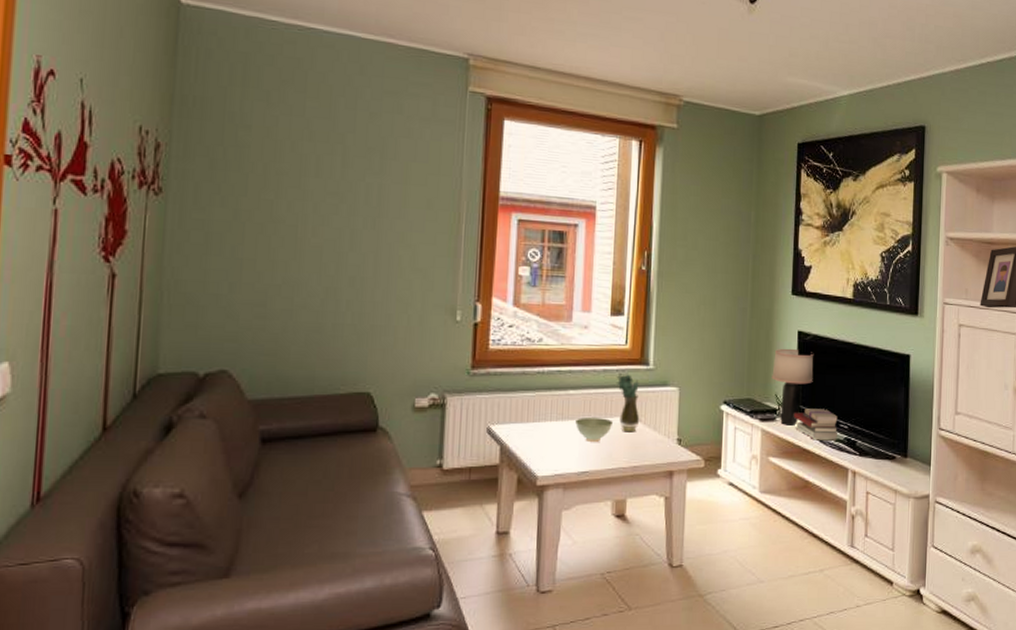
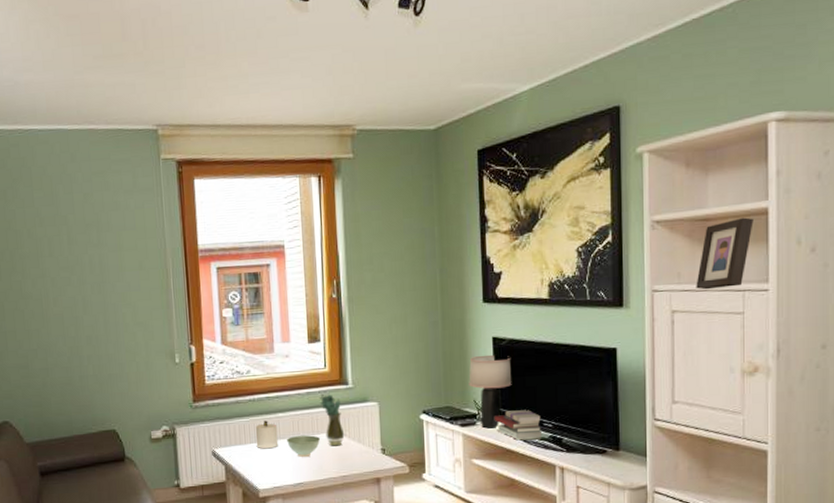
candle: none [540,397,567,430] -> present [255,420,279,449]

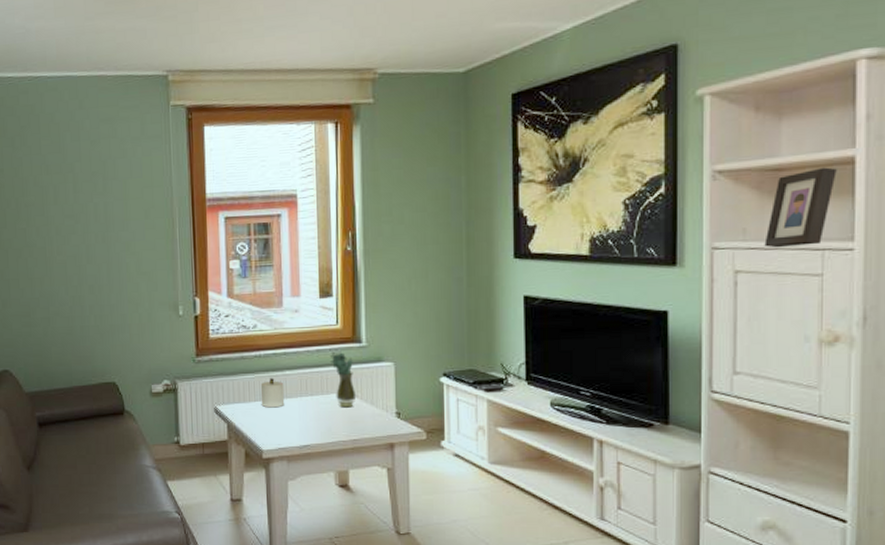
bowl: present [287,435,321,457] -> none [294,395,331,418]
table lamp: present [469,354,512,429] -> none [496,315,545,395]
books: present [494,410,543,441] -> none [523,376,579,409]

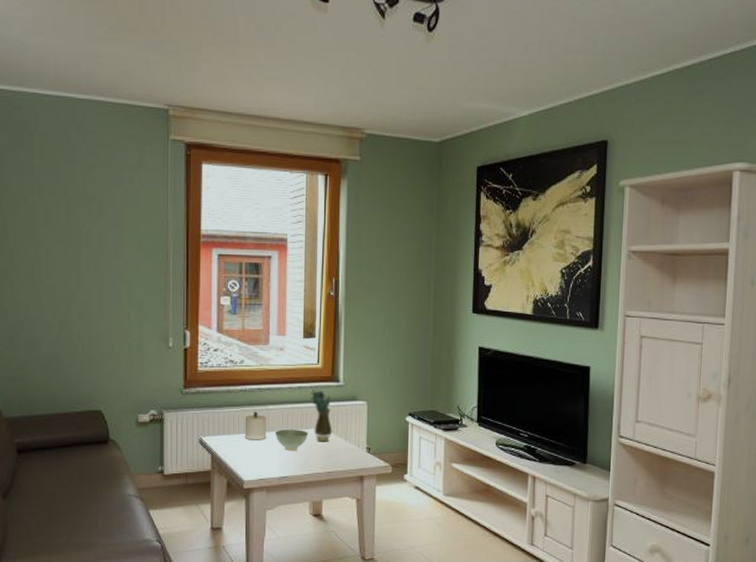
bowl: none [294,395,331,418] -> present [275,429,309,451]
picture frame: present [764,167,837,248] -> none [663,256,716,319]

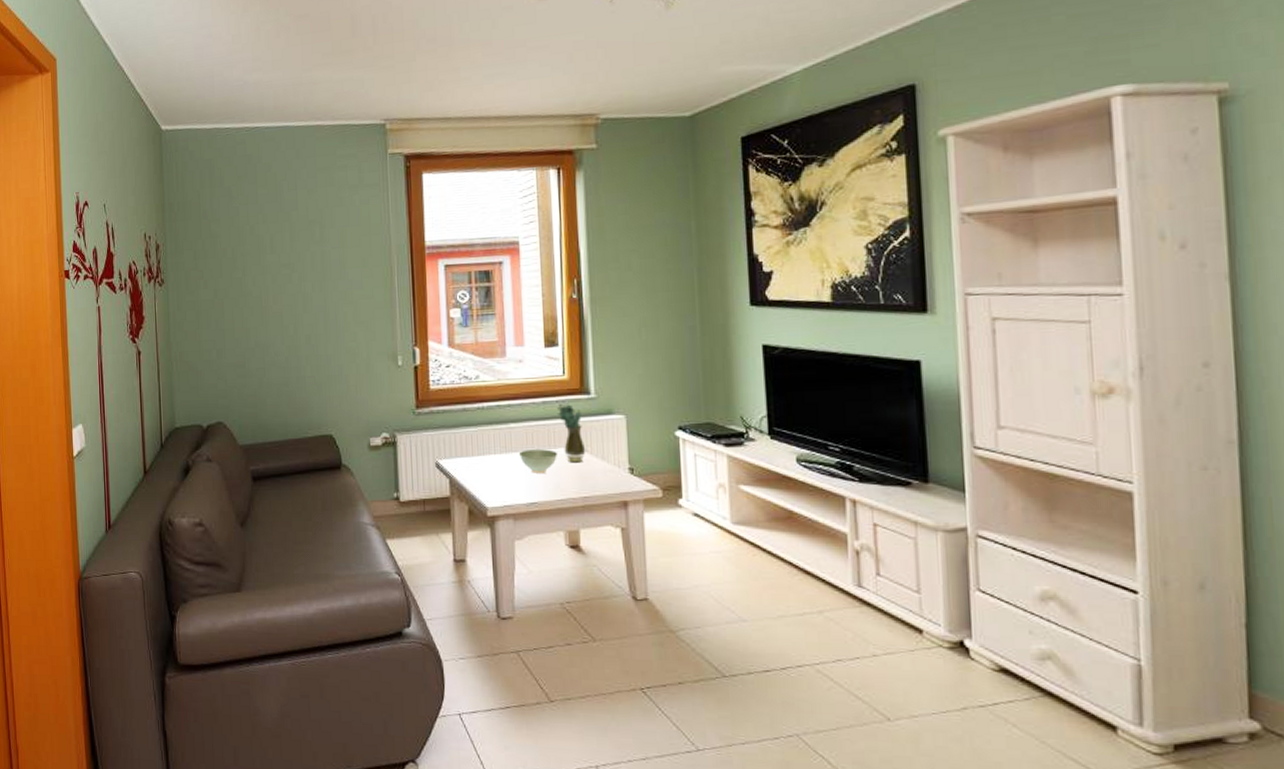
candle: present [244,412,267,440] -> none [483,431,510,463]

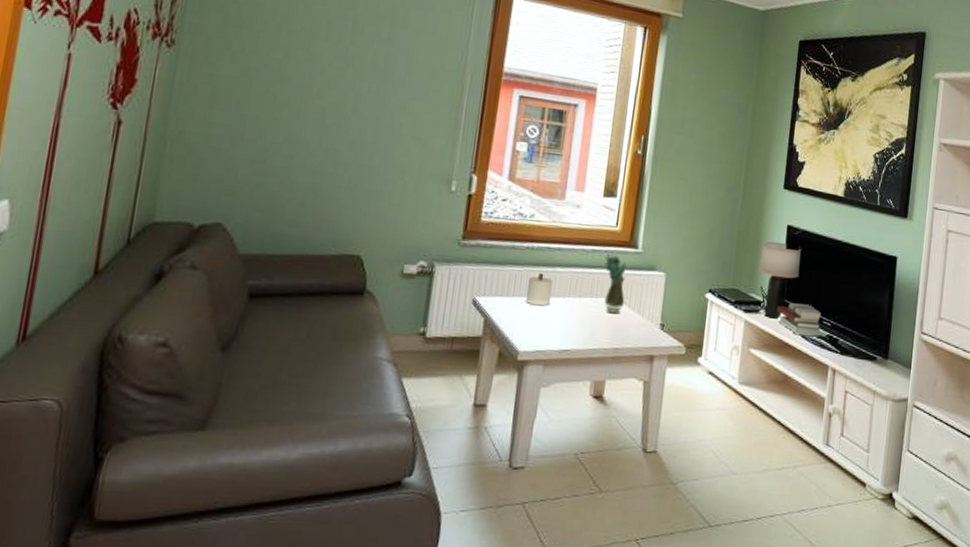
candle: none [483,431,510,463] -> present [525,273,553,306]
bowl: present [519,449,558,473] -> none [560,296,599,321]
table lamp: none [734,365,788,450] -> present [758,241,802,319]
books: none [765,430,828,466] -> present [777,303,822,337]

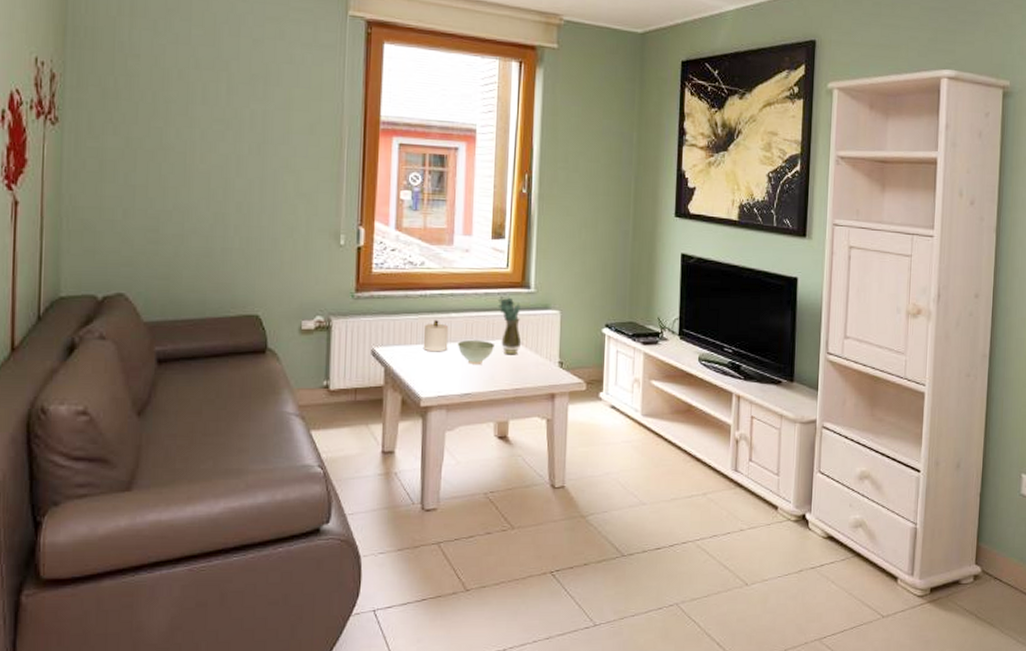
bowl: none [560,296,599,321] -> present [458,340,496,364]
table lamp: present [758,241,802,319] -> none [654,271,698,349]
books: present [777,303,822,337] -> none [676,332,723,365]

